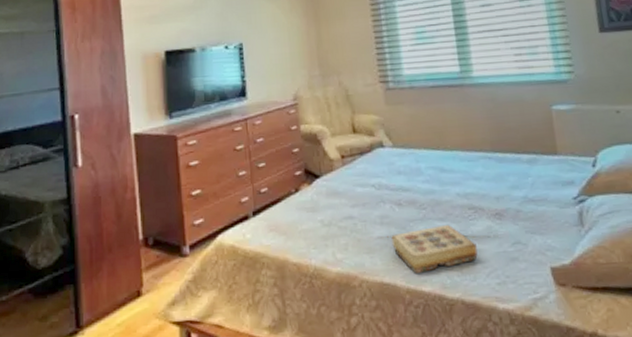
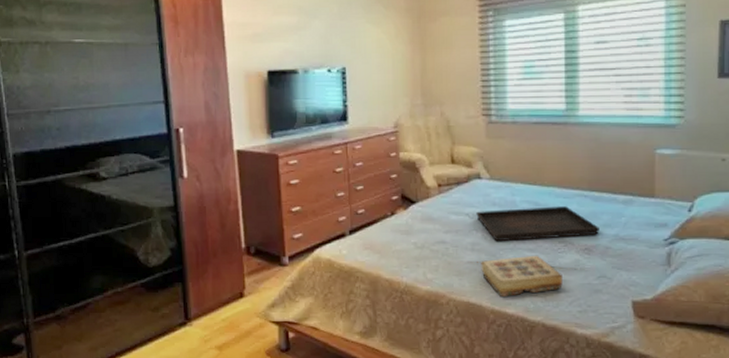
serving tray: none [382,170,508,213] -> present [476,206,599,242]

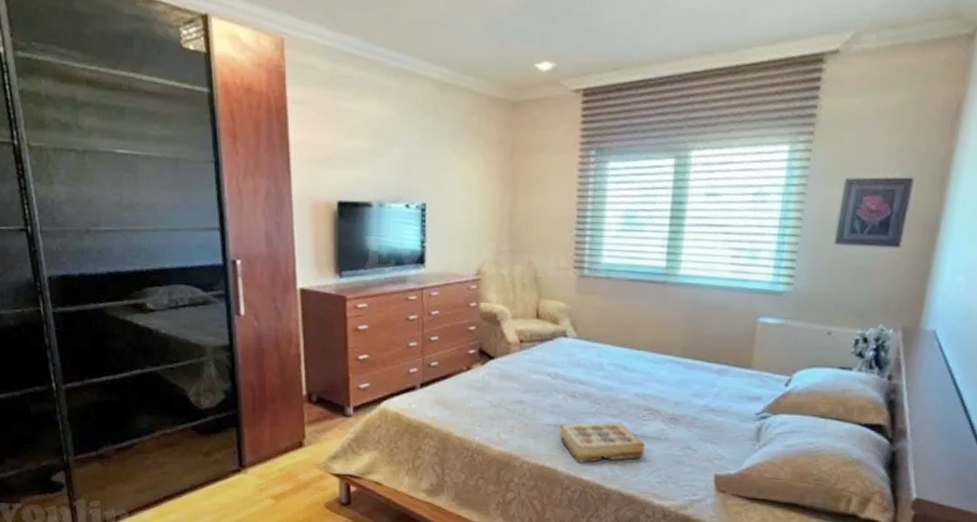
serving tray: present [476,206,599,242] -> none [558,371,689,406]

